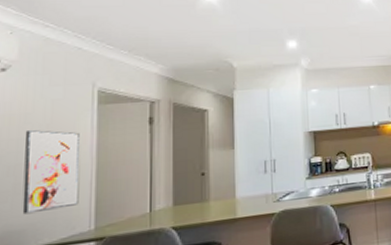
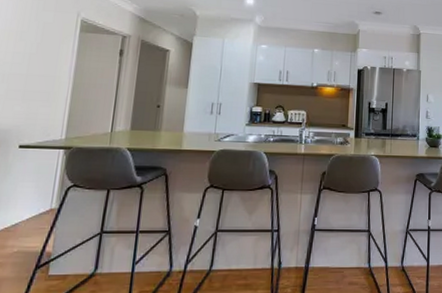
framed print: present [22,130,80,215] -> none [10,46,62,117]

